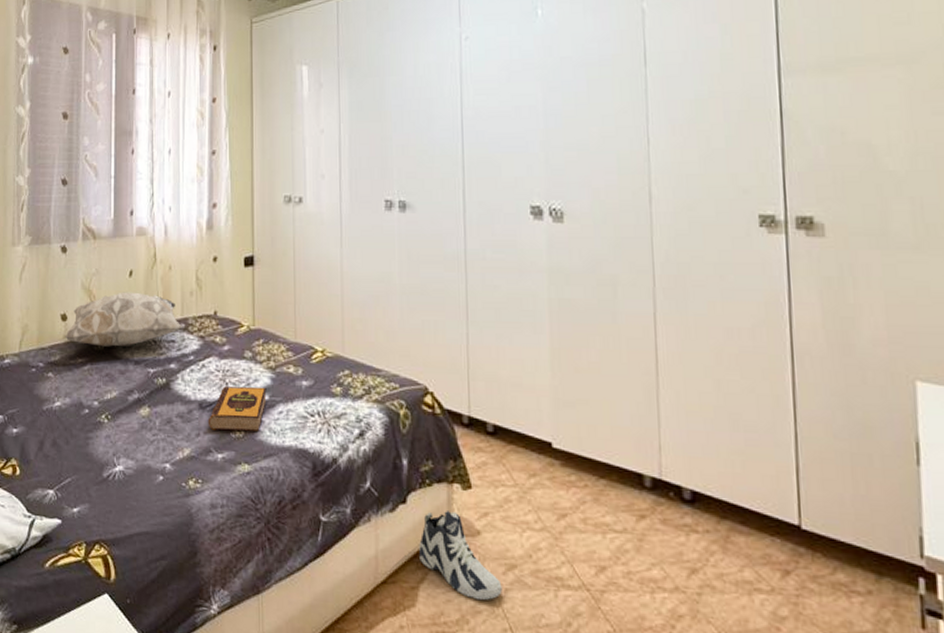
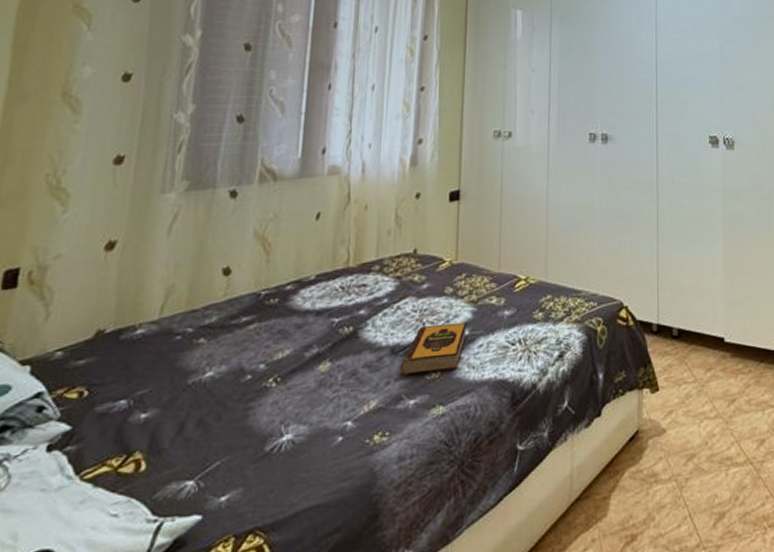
decorative pillow: present [65,292,183,347] -> none [226,236,378,300]
sneaker: present [419,511,502,601] -> none [612,415,683,496]

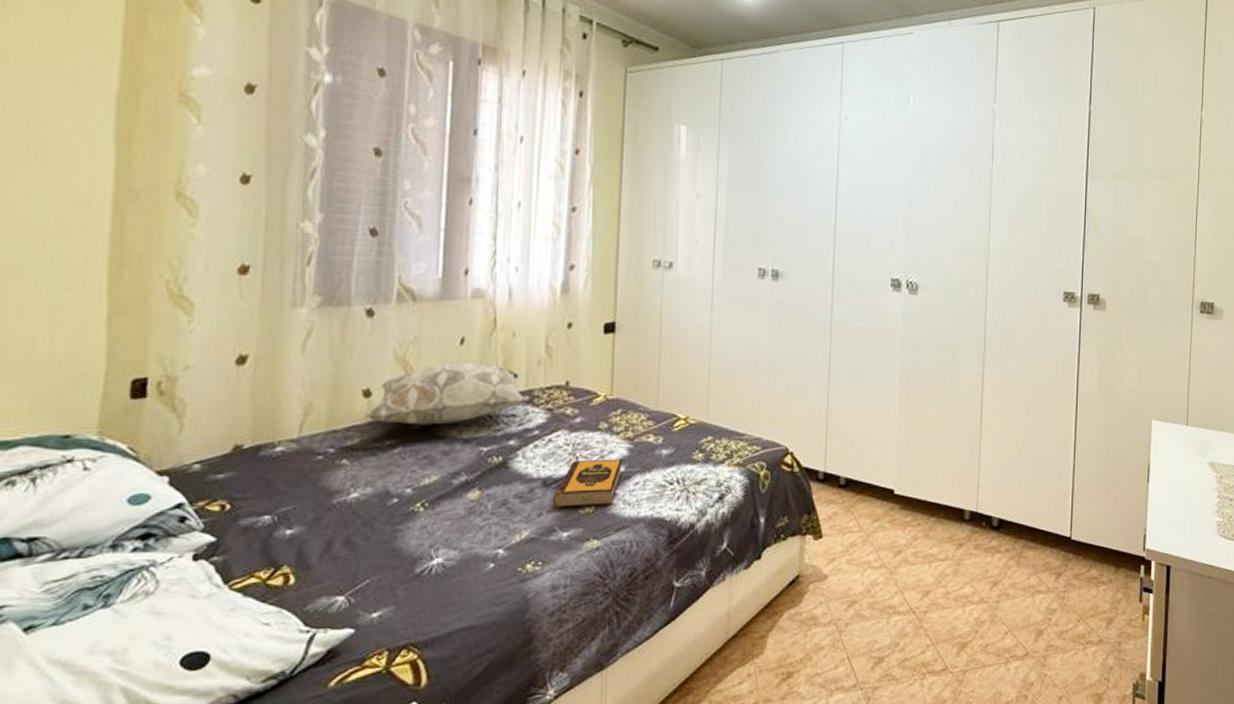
decorative pillow: none [226,236,378,300] -> present [367,362,527,425]

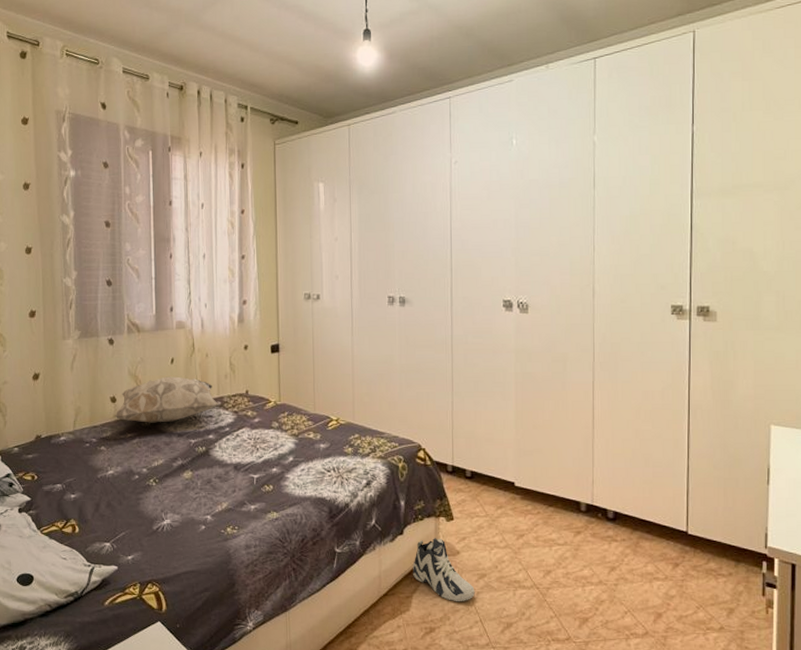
hardback book: present [552,458,623,509] -> none [242,450,291,488]
sneaker: none [770,561,843,638] -> present [413,538,475,602]

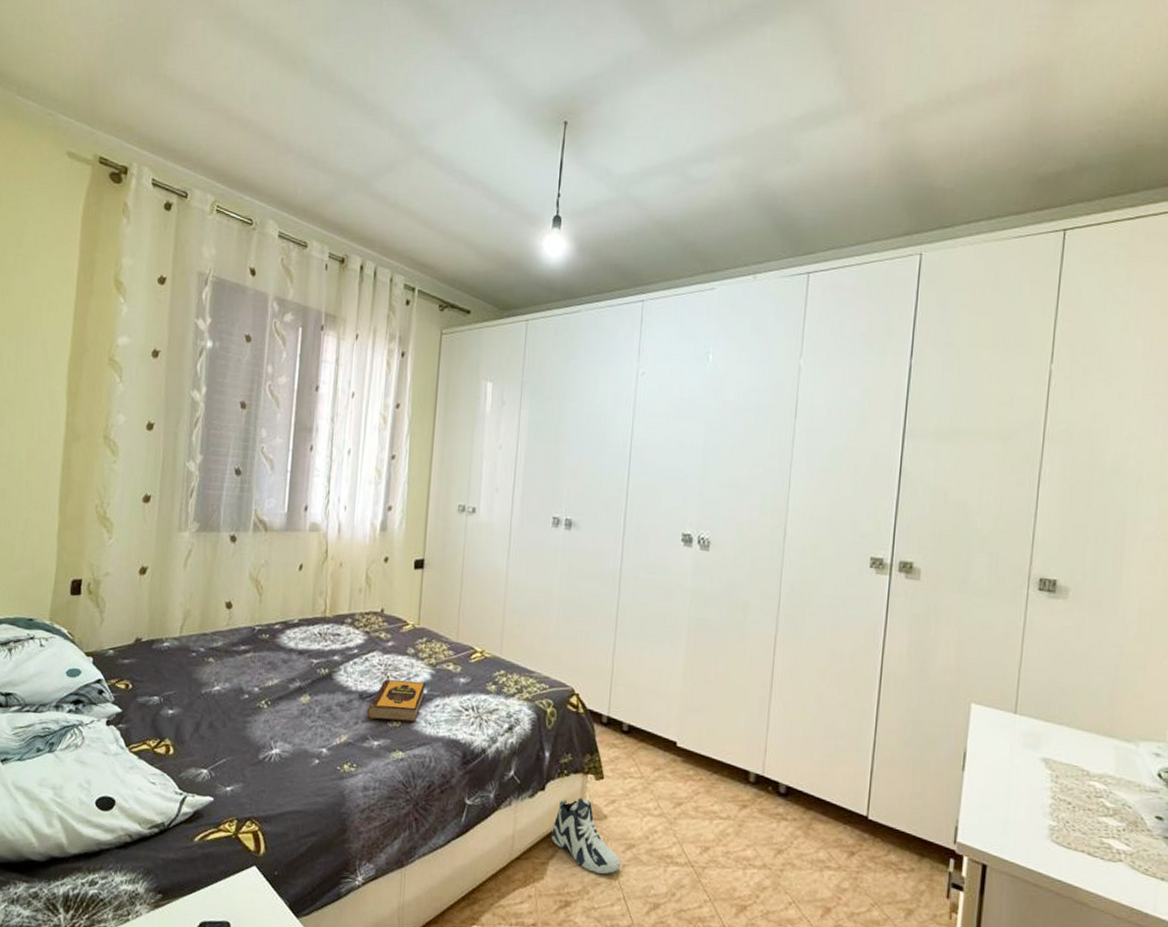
decorative pillow: present [115,376,220,423] -> none [229,584,350,637]
hardback book: none [242,450,291,488] -> present [366,678,426,722]

